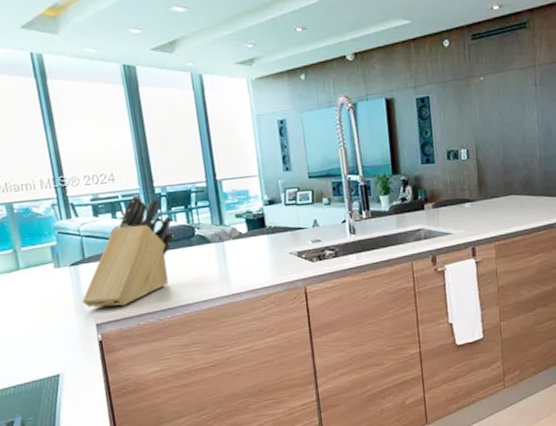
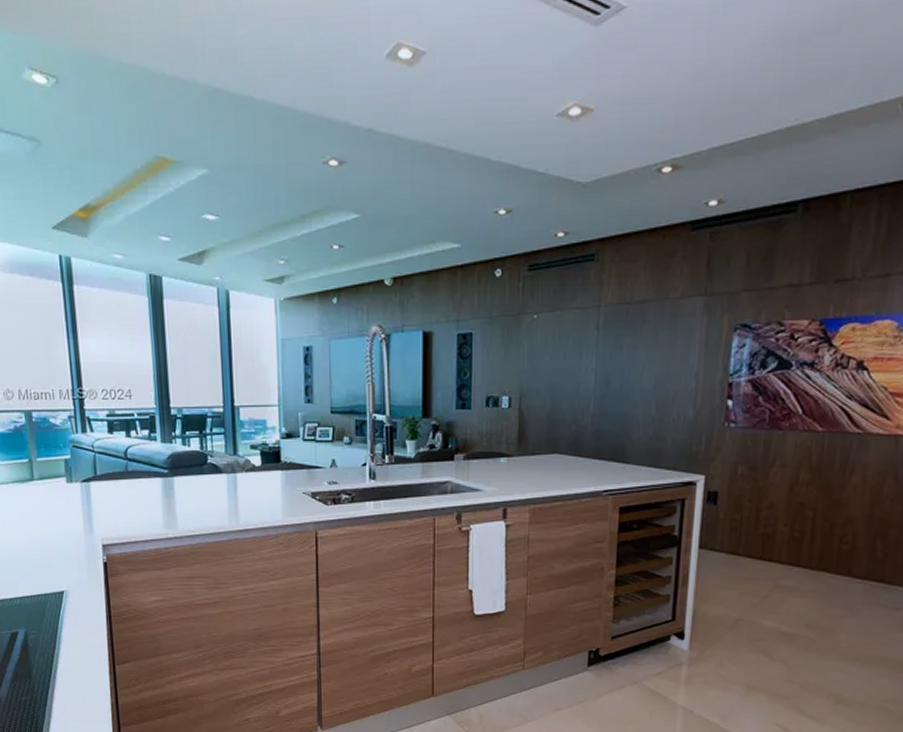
knife block: present [82,196,175,308] -> none [91,416,187,530]

